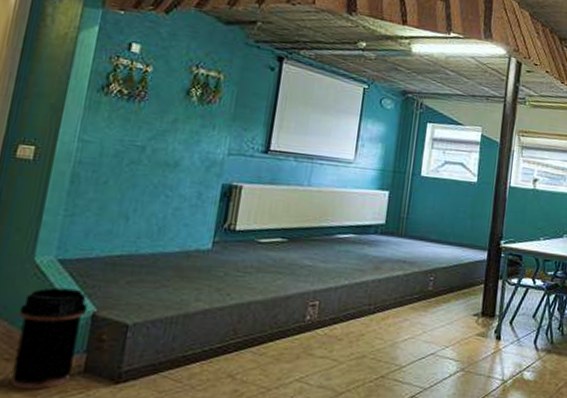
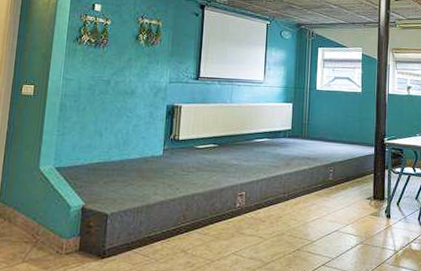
trash can: present [10,287,89,390] -> none [30,188,79,264]

